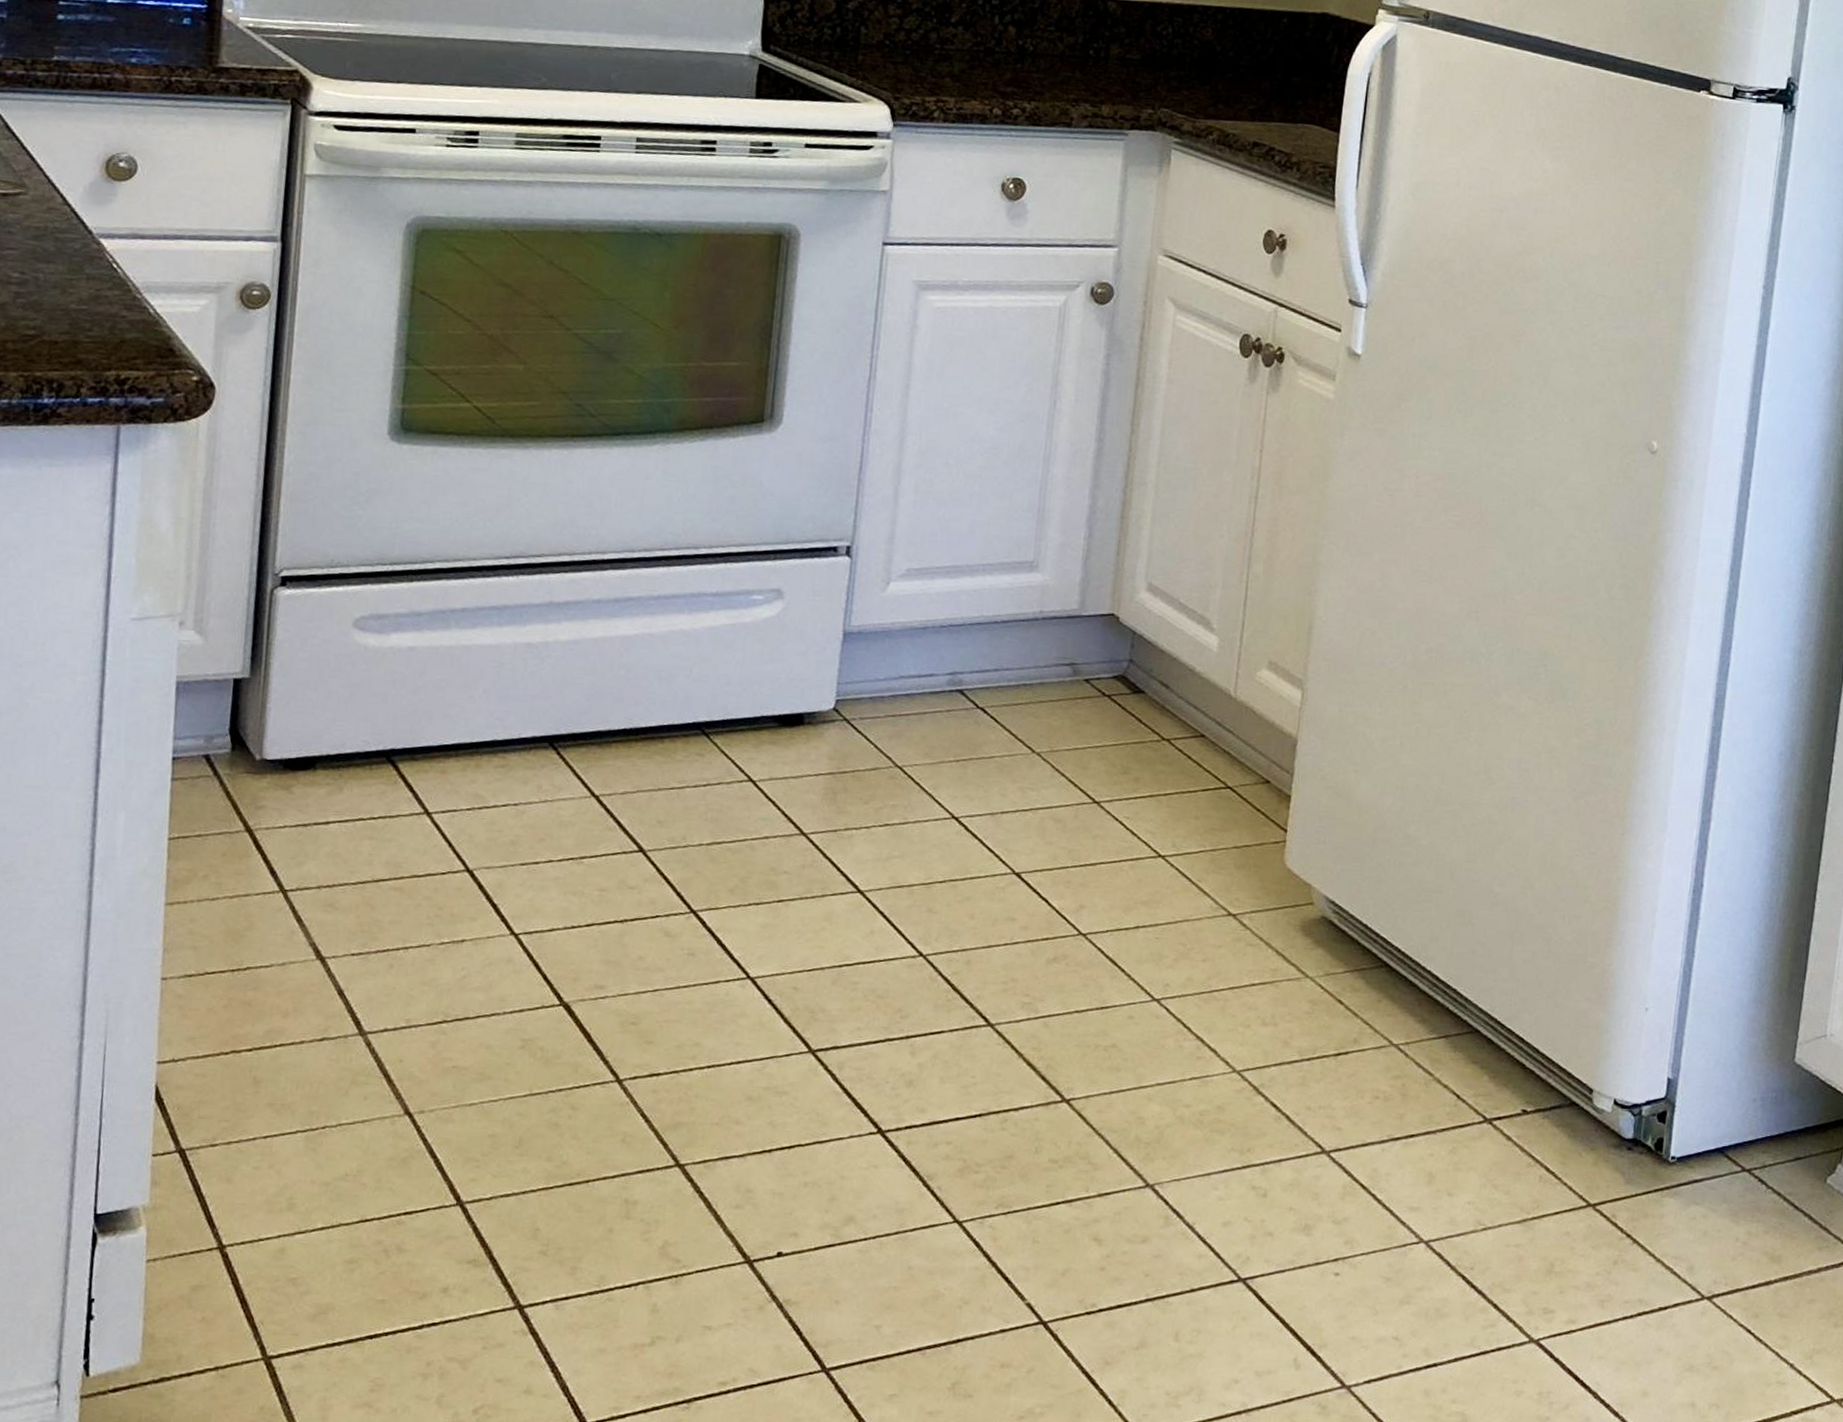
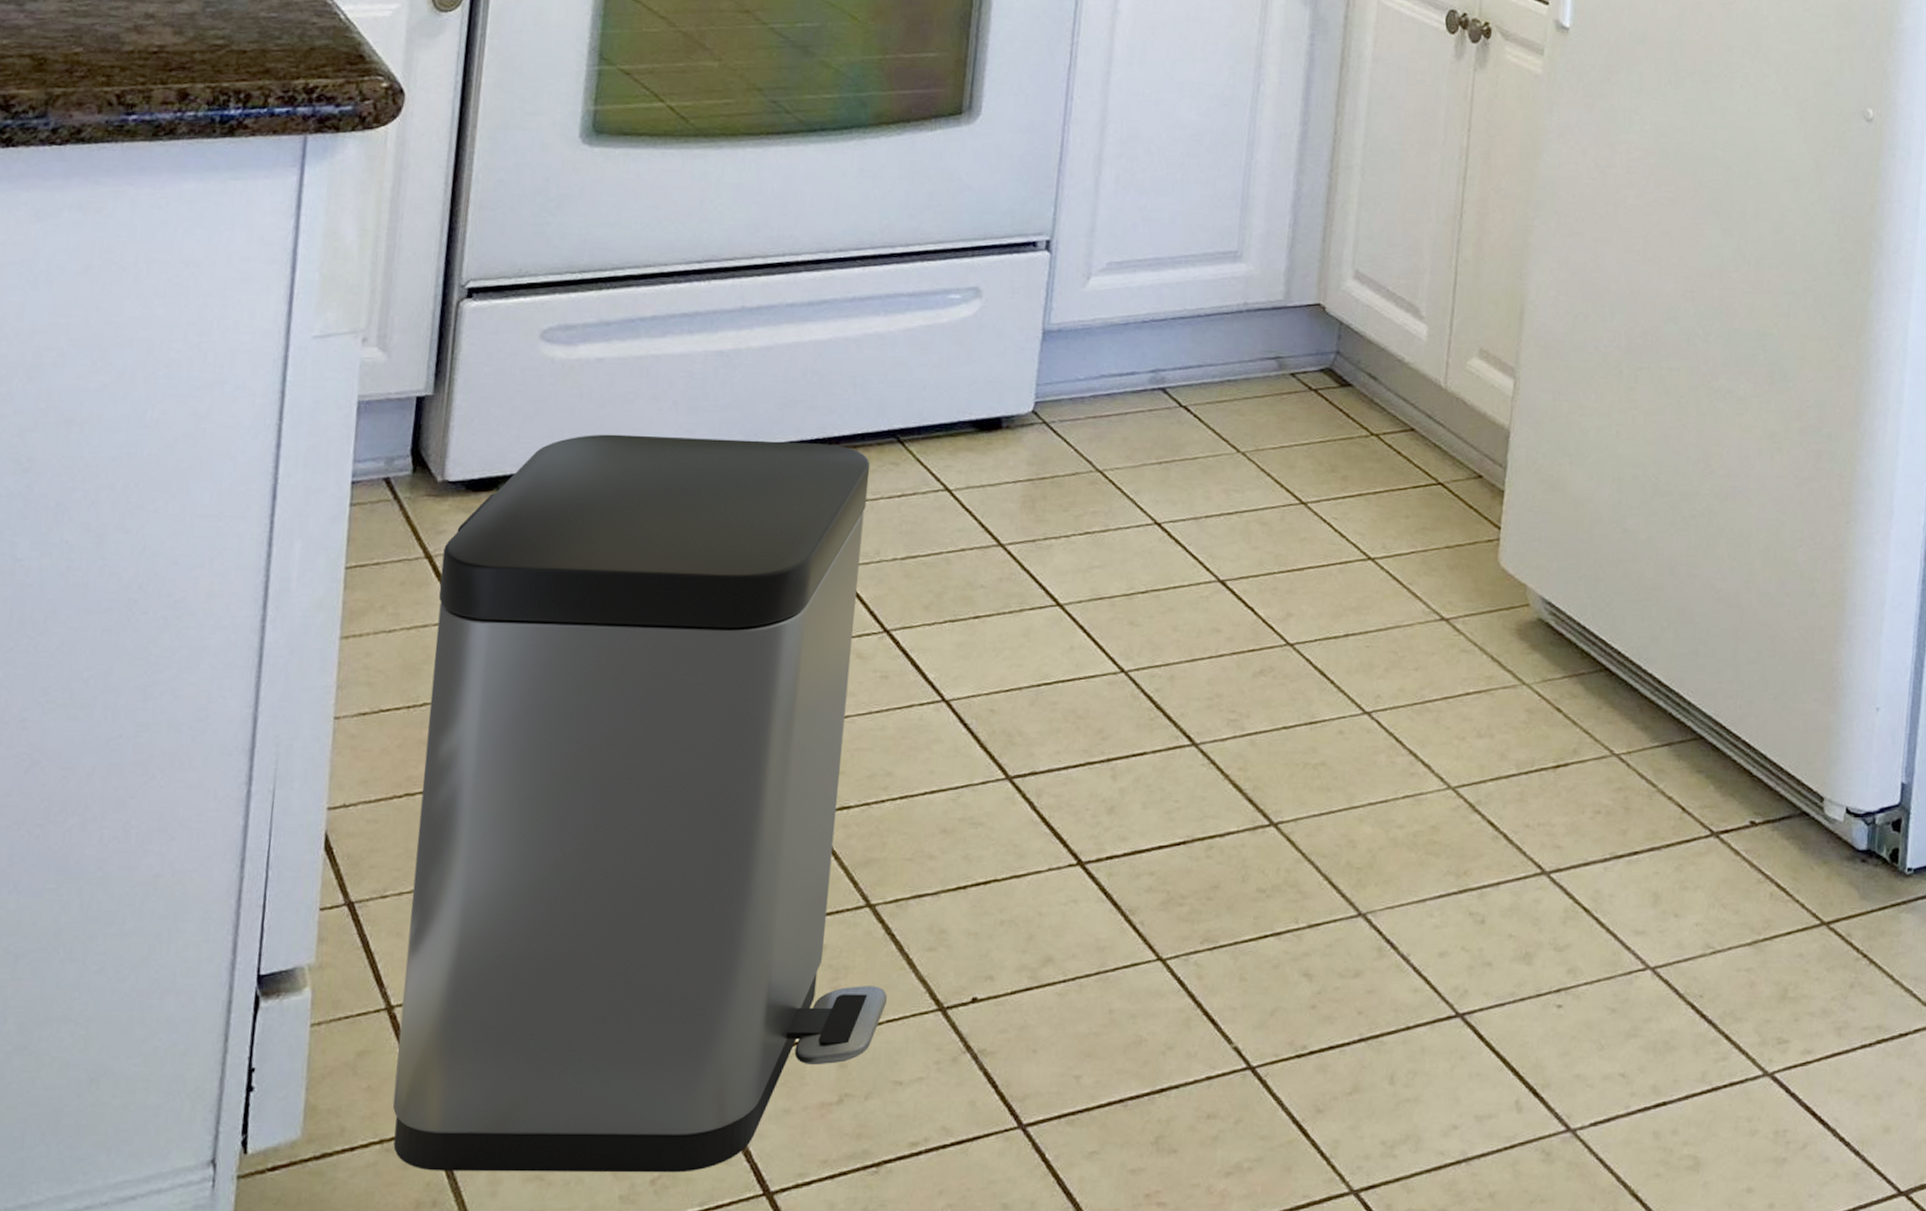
pedal bin: none [226,719,696,1404] -> present [392,434,887,1173]

